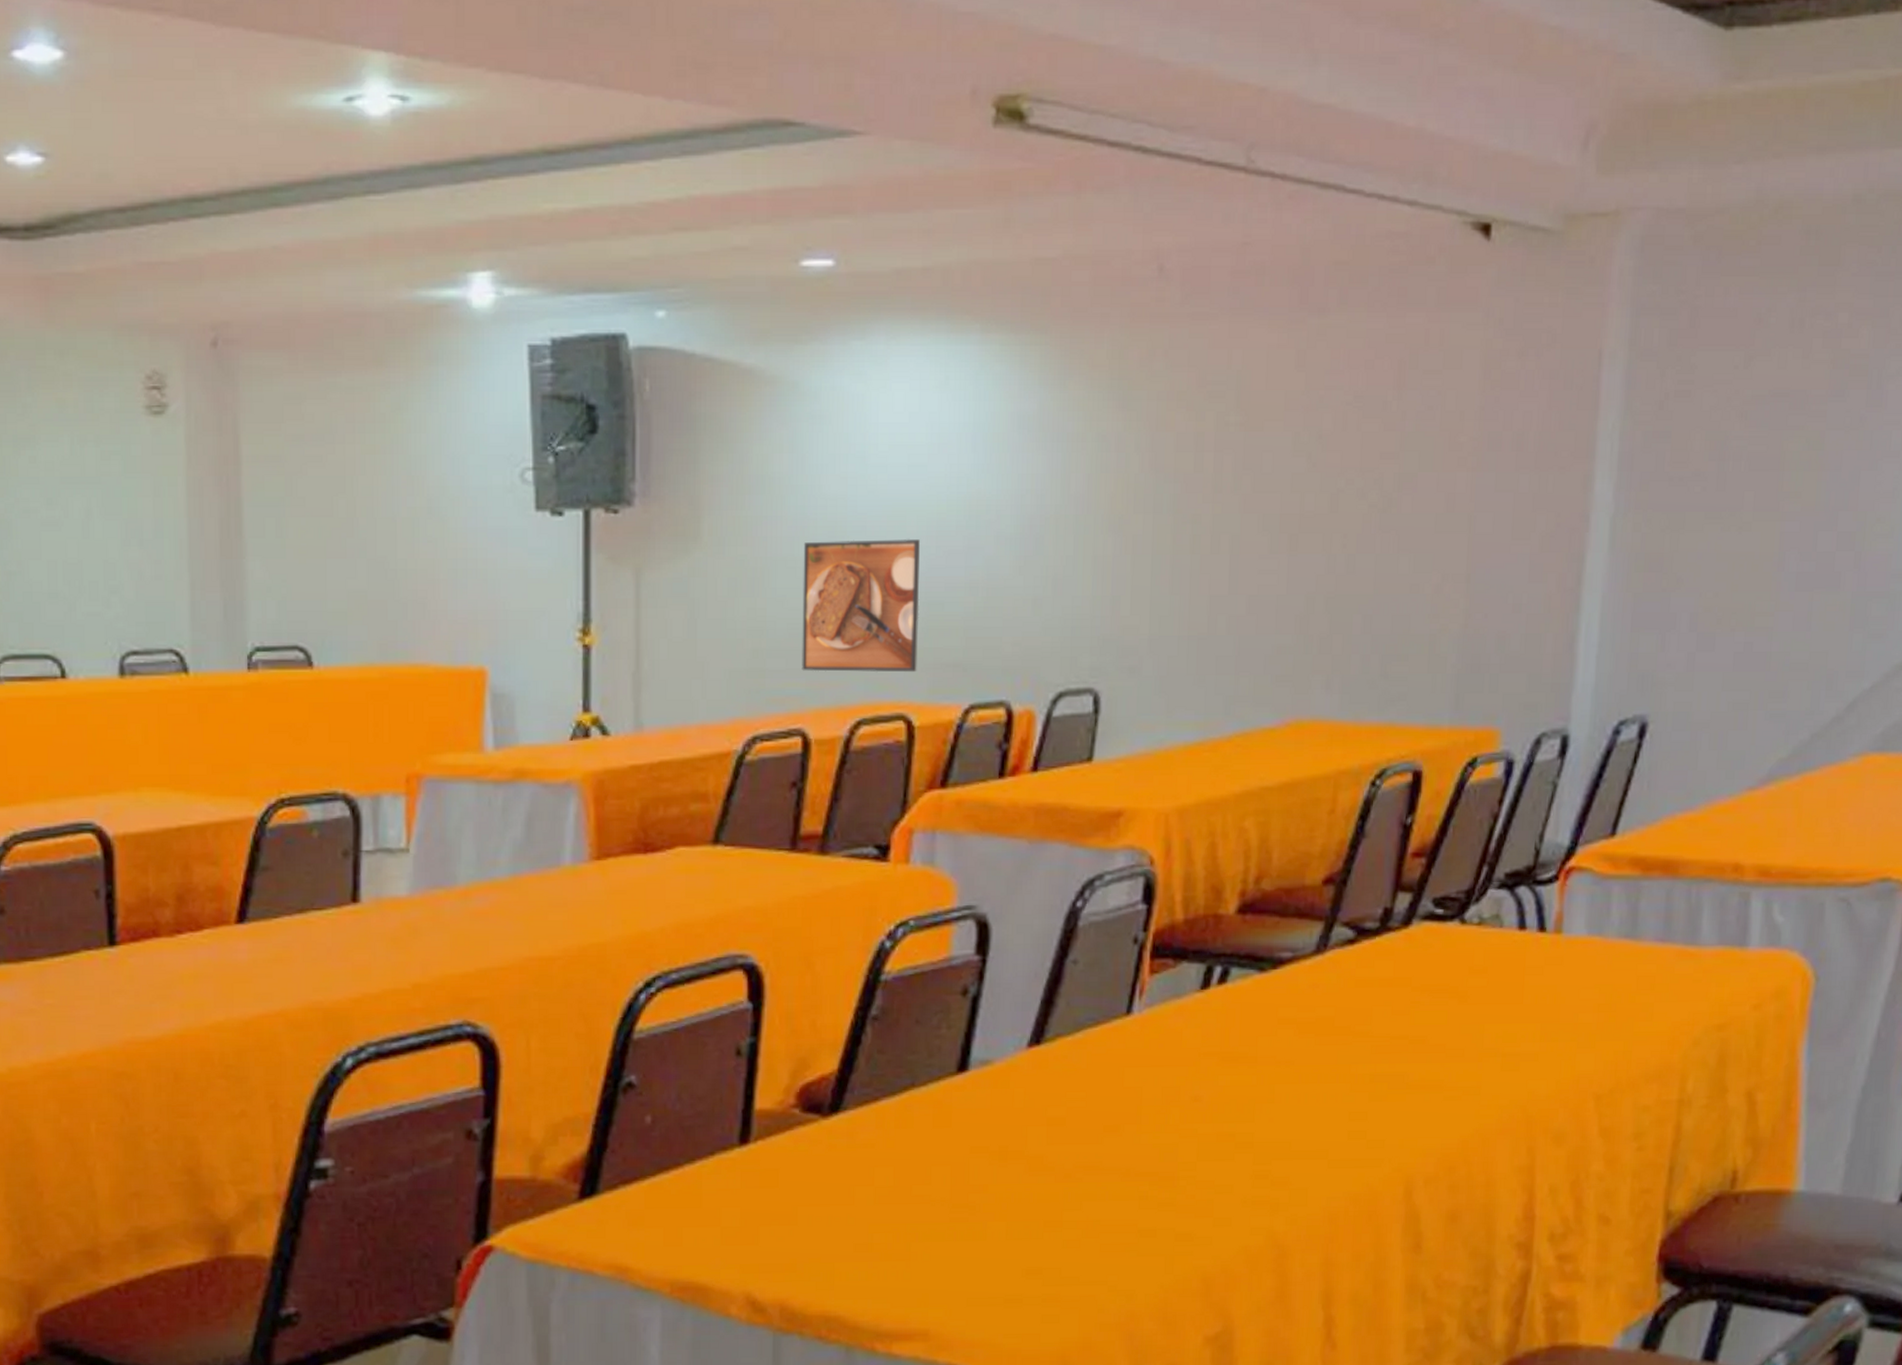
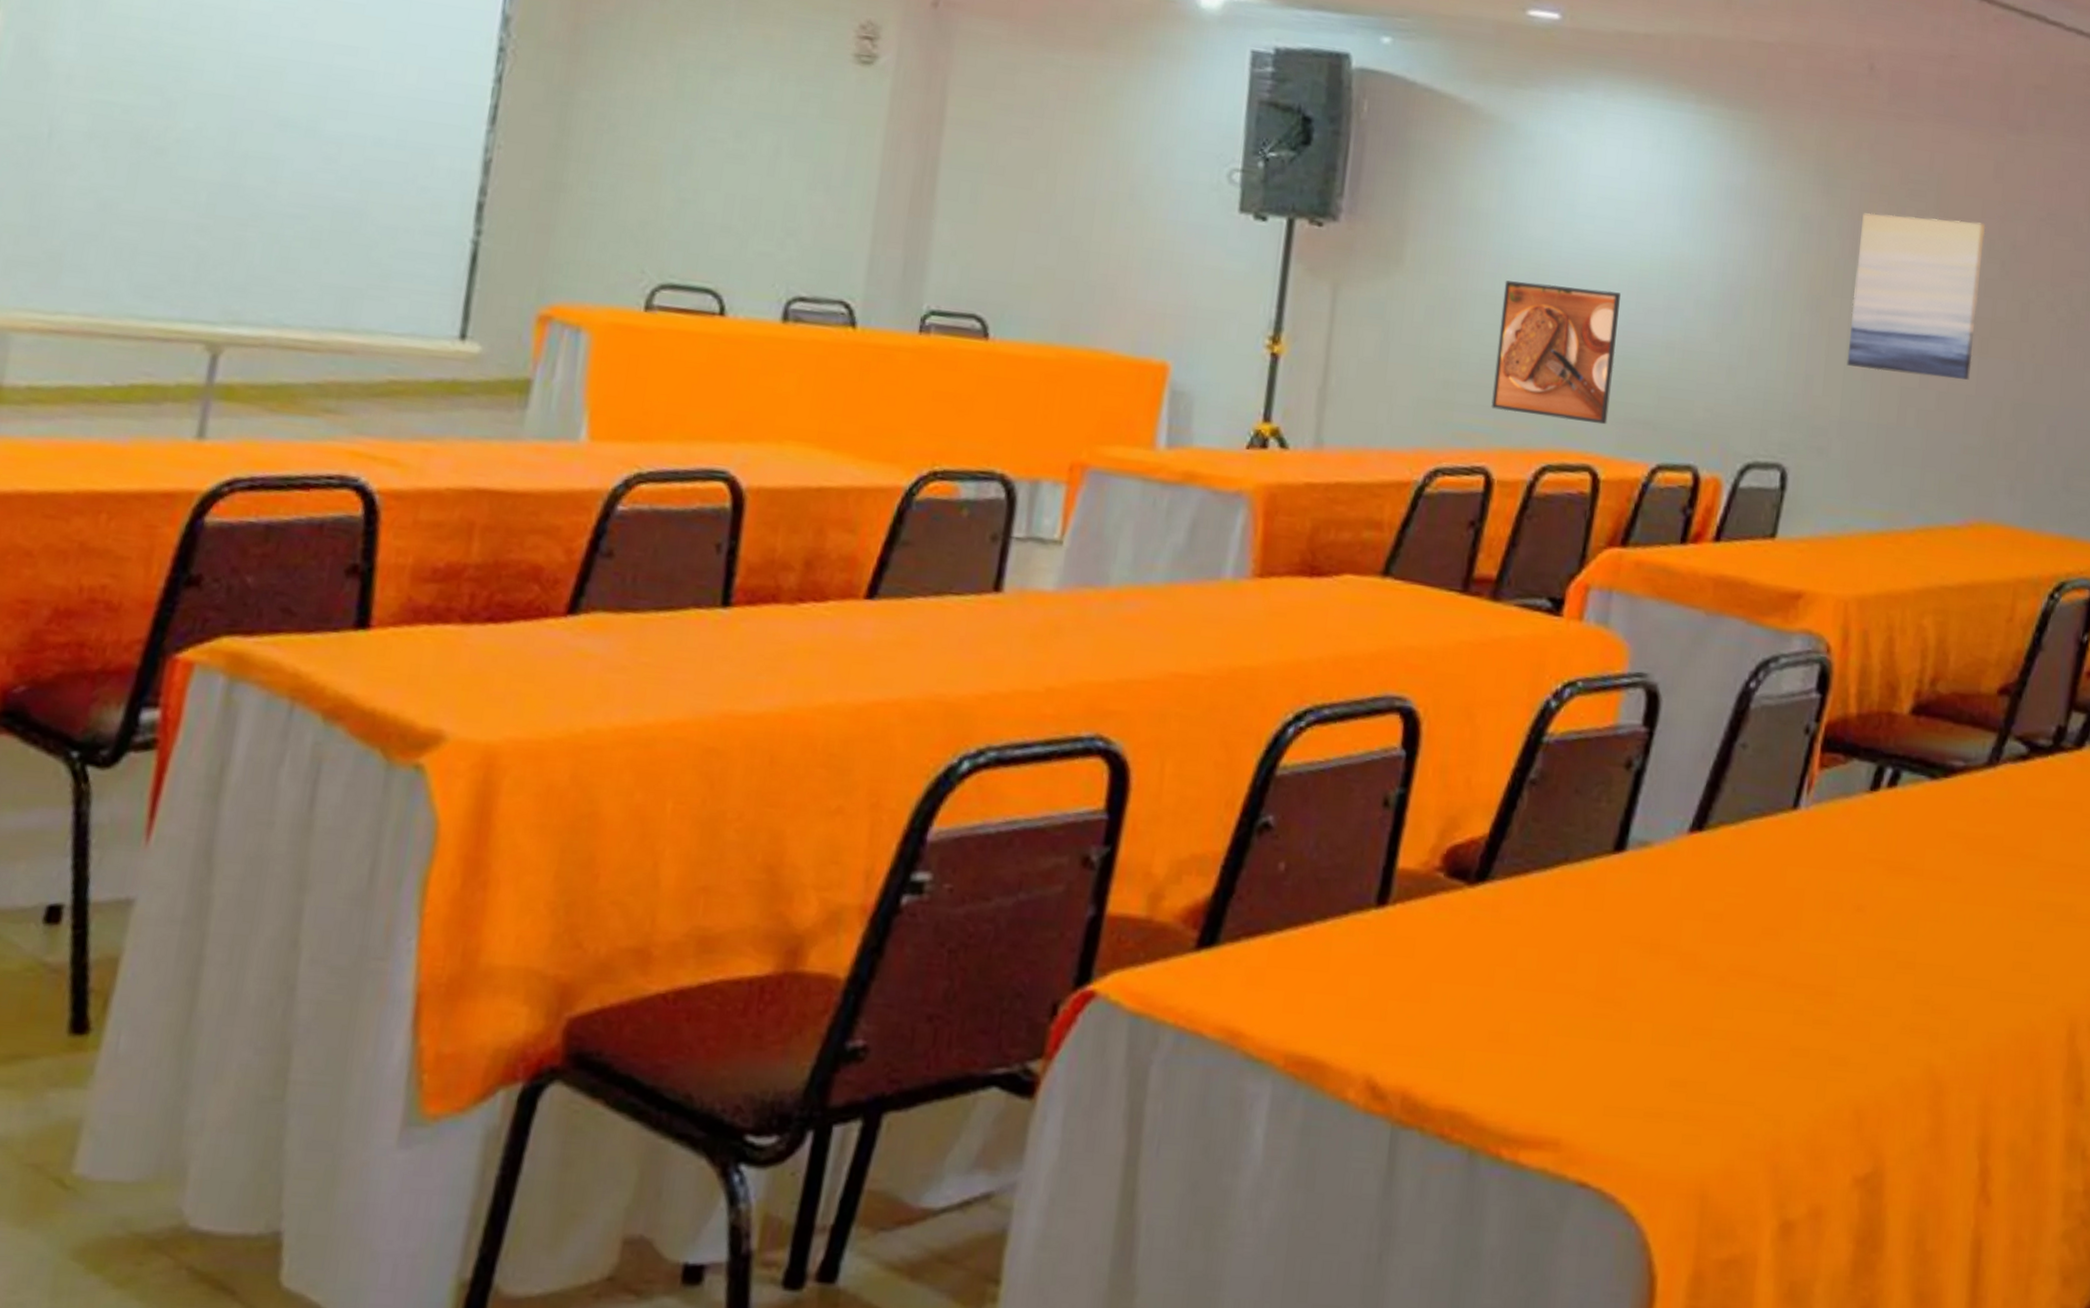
wall art: none [1153,416,1290,583] -> present [1846,213,1986,380]

